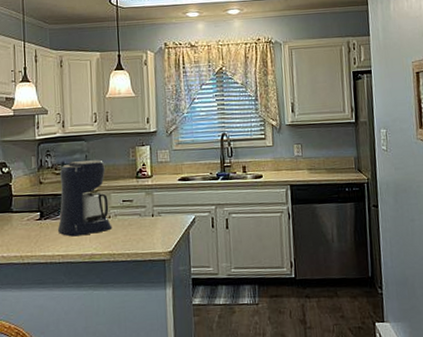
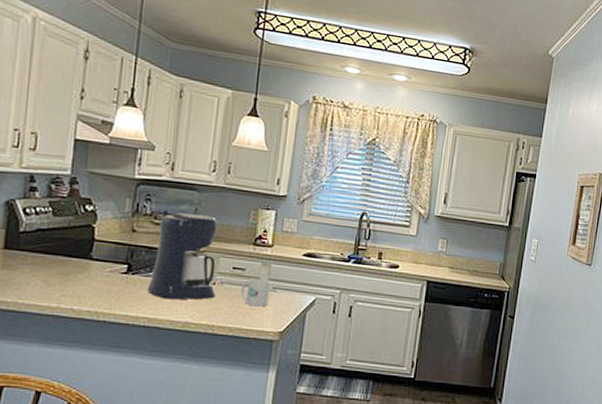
mug: none [132,206,156,232] -> present [241,278,271,307]

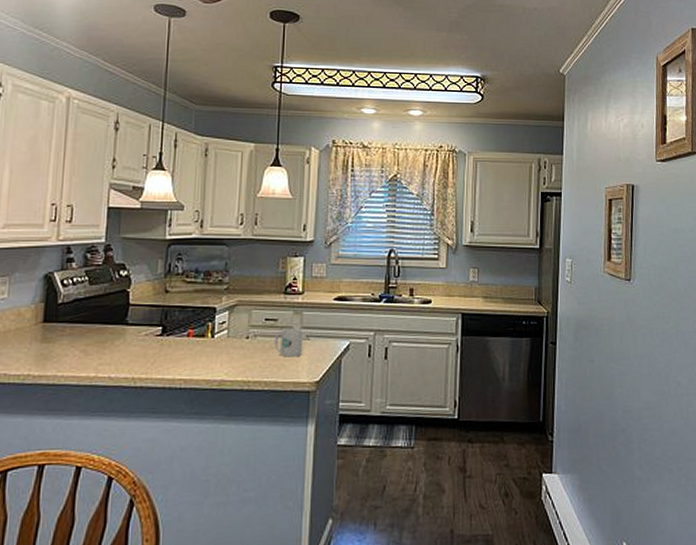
coffee maker: present [146,213,218,300] -> none [181,269,250,358]

